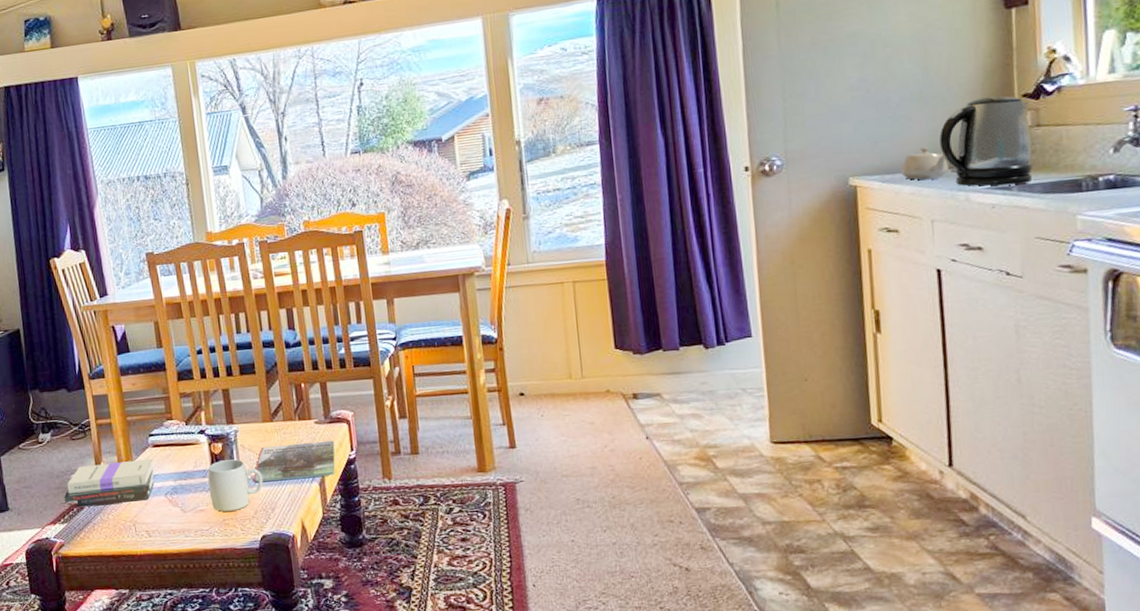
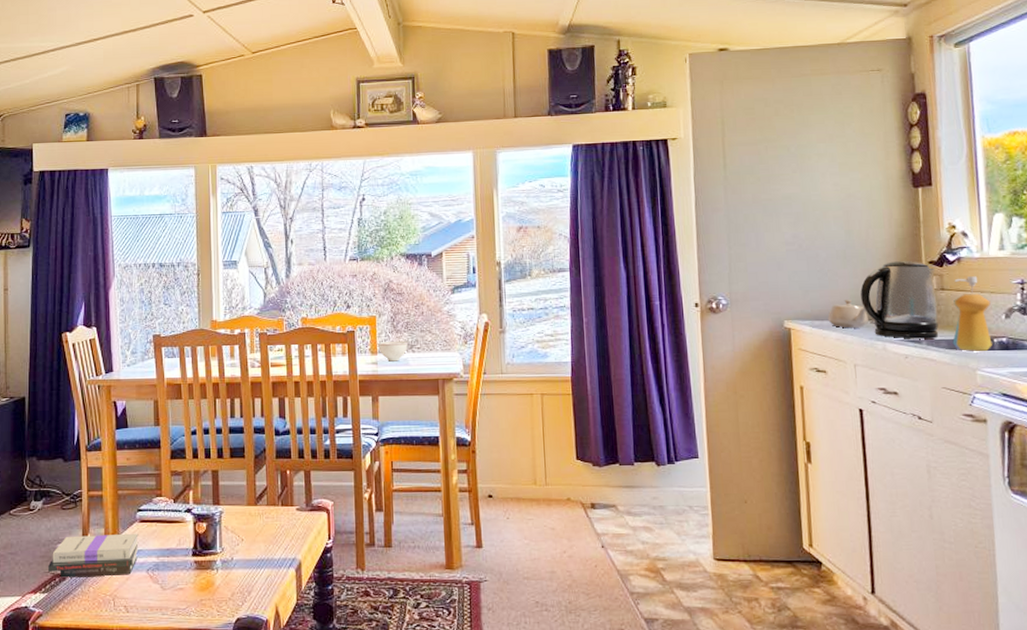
mug: present [207,459,263,512] -> none [189,540,242,591]
magazine: present [253,440,335,482] -> none [234,528,313,565]
bowl: none [388,237,423,261] -> present [377,341,409,362]
soap dispenser: none [1049,107,1097,194] -> present [952,276,992,351]

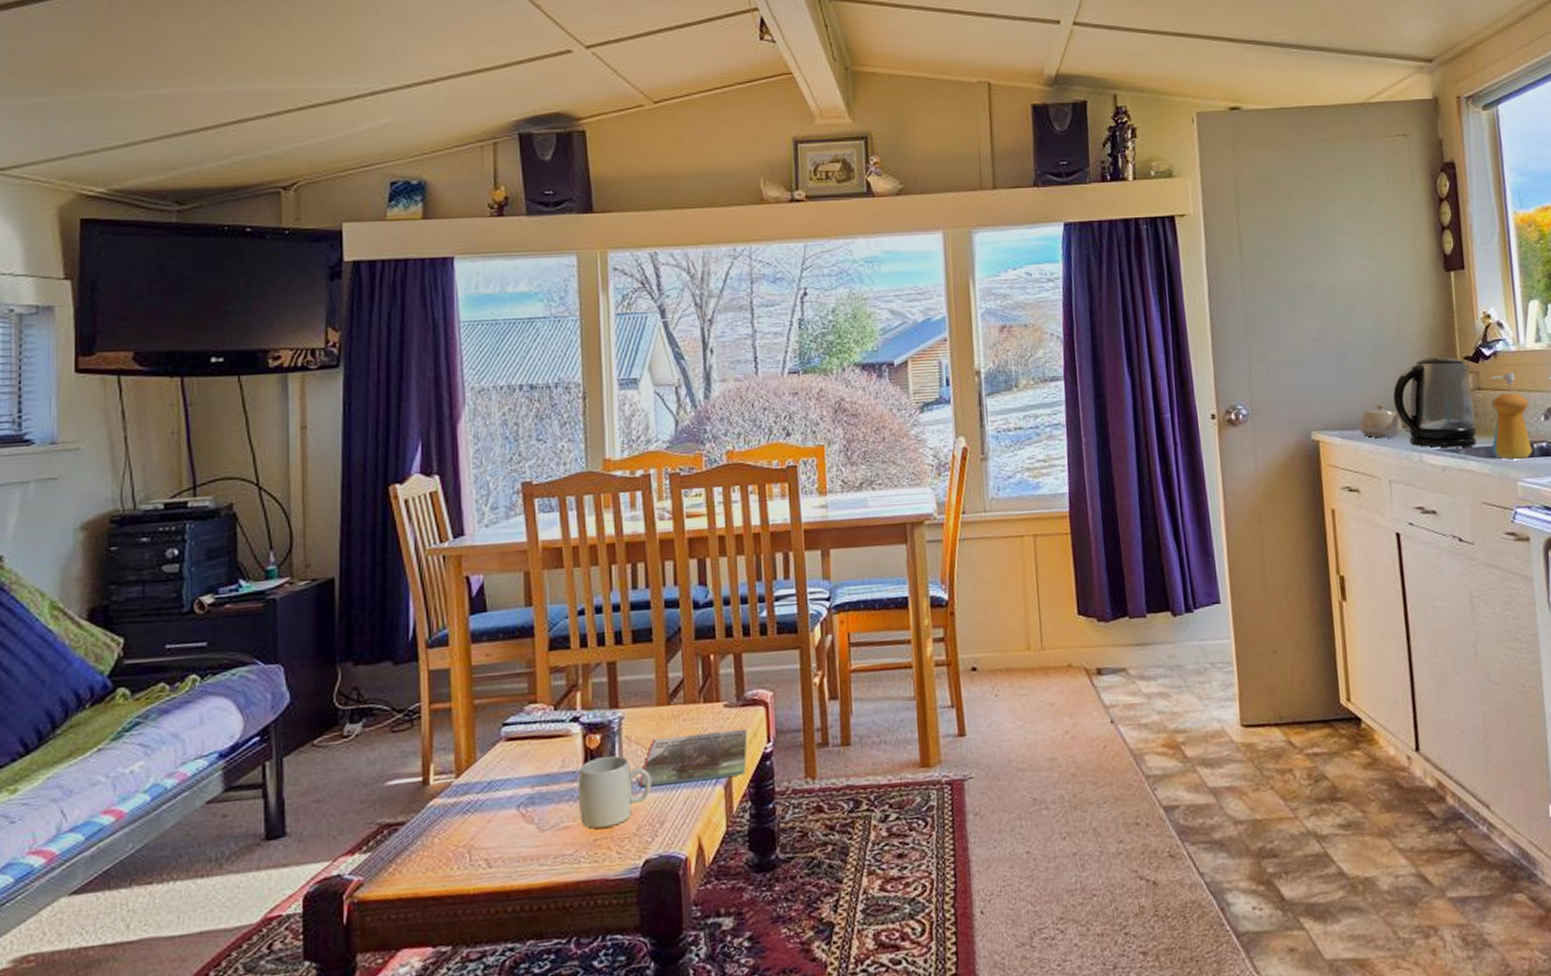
books: present [48,533,139,578] -> none [372,756,505,829]
mug: none [189,540,242,591] -> present [577,755,652,829]
magazine: none [234,528,313,565] -> present [639,728,748,786]
bowl: present [377,341,409,362] -> none [826,476,867,504]

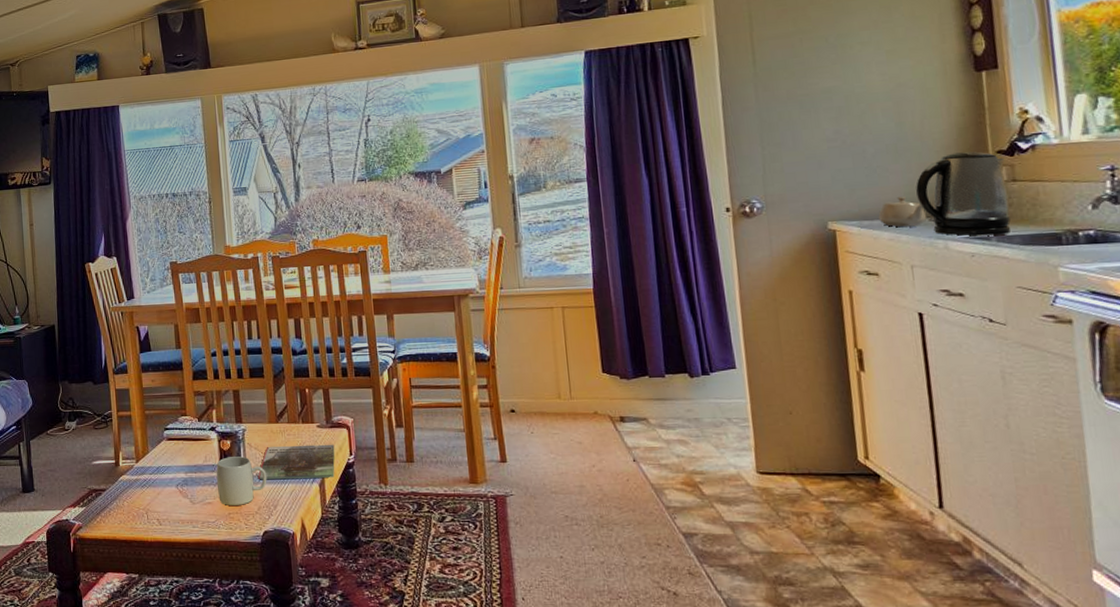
soap dispenser: present [1491,373,1533,460] -> none [1028,164,1077,247]

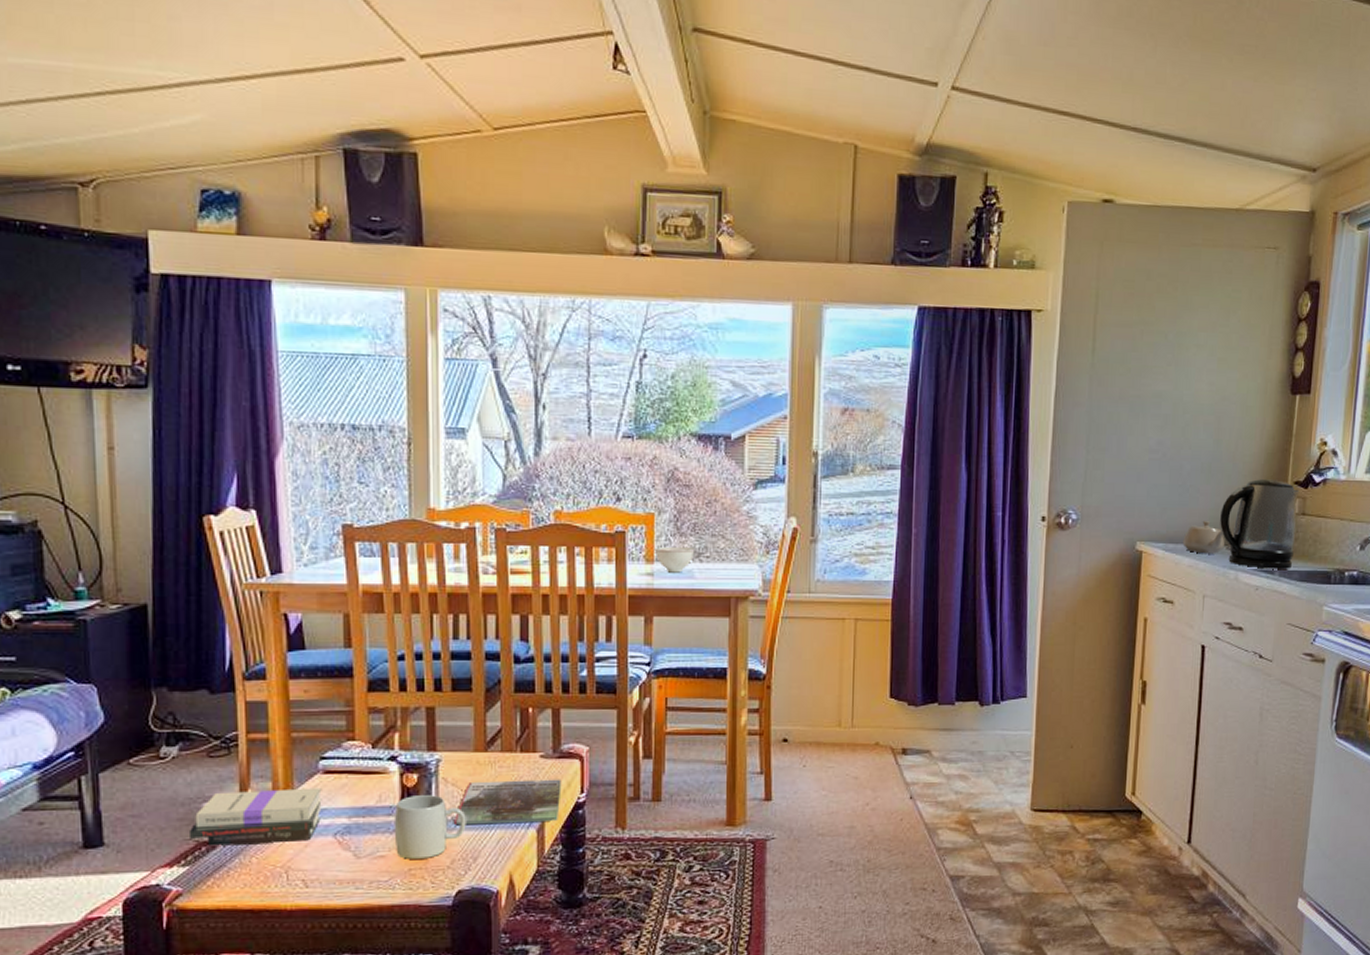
books: none [85,450,168,493] -> present [190,787,322,846]
bowl: none [389,259,422,280] -> present [654,547,695,573]

